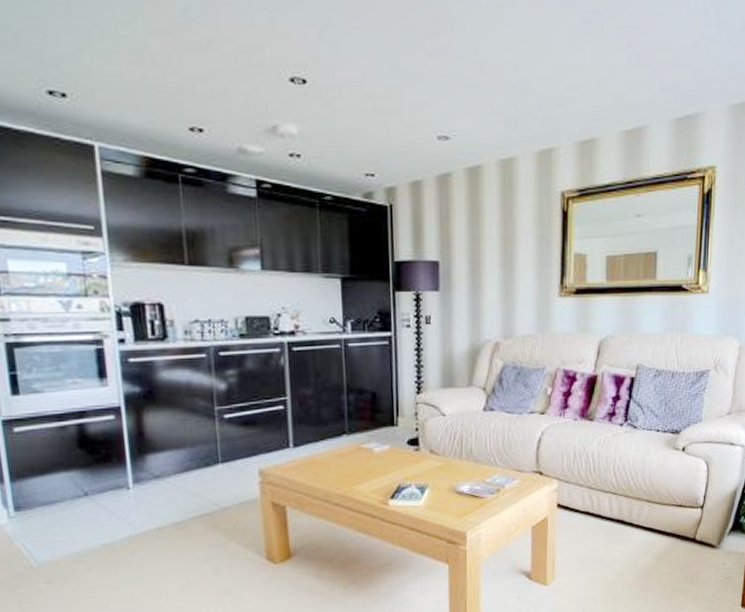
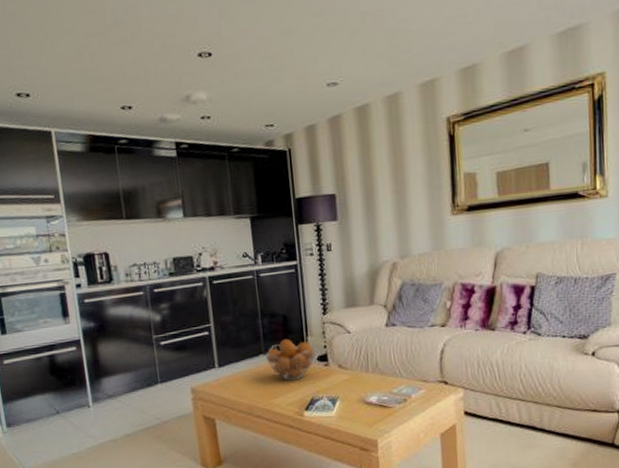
fruit basket: none [349,418,406,466] -> present [265,338,315,381]

